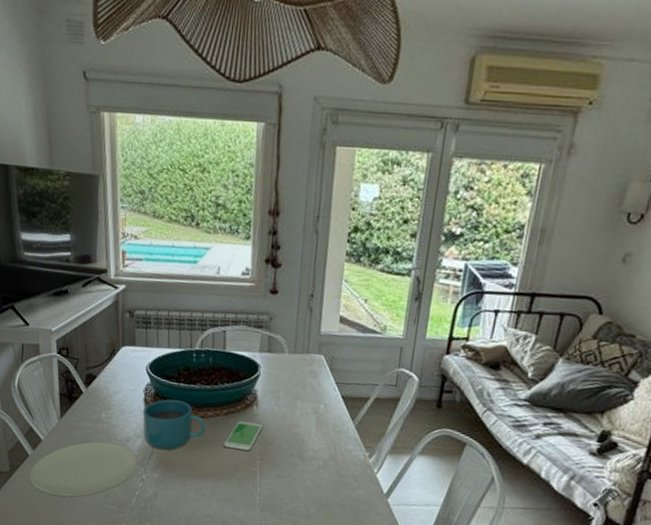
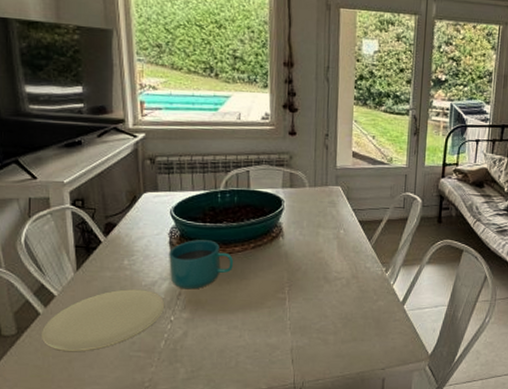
phone: present [223,420,264,452] -> none [252,252,290,280]

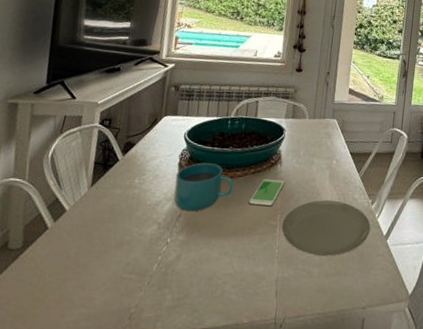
plate: present [42,289,165,352] -> none [44,207,165,271]
phone: none [252,252,290,280] -> present [248,178,286,207]
plate: none [291,271,386,324] -> present [281,200,371,256]

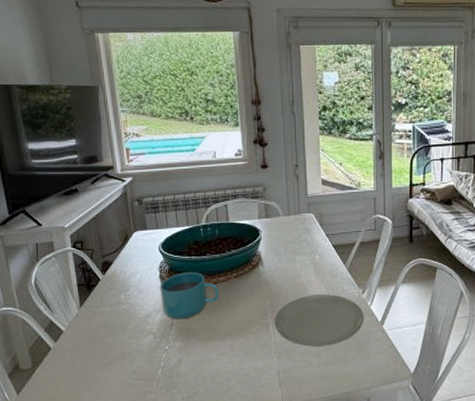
phone: present [248,178,286,207] -> none [237,280,270,307]

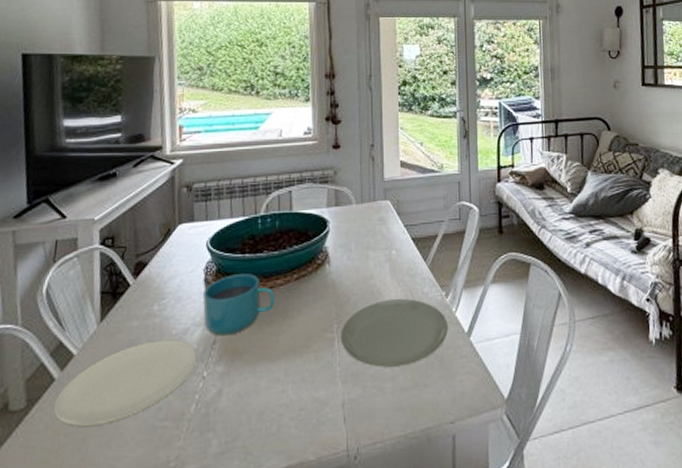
plate: none [54,322,160,383] -> present [54,340,198,428]

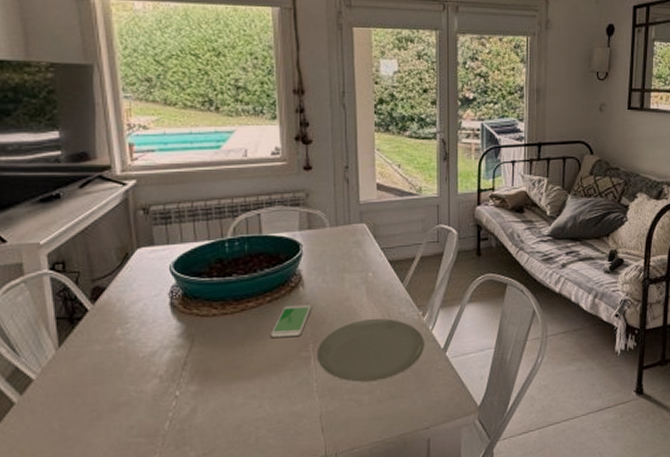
plate: present [54,340,198,428] -> none [17,362,168,447]
cup: present [203,274,276,336] -> none [170,297,248,358]
phone: none [296,282,338,318] -> present [270,304,313,339]

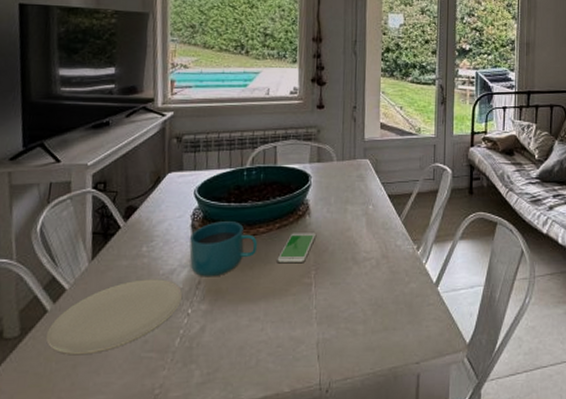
plate: none [17,362,168,447] -> present [46,279,183,356]
cup: none [170,297,248,358] -> present [189,221,258,277]
plate: present [316,318,424,382] -> none [317,250,418,311]

